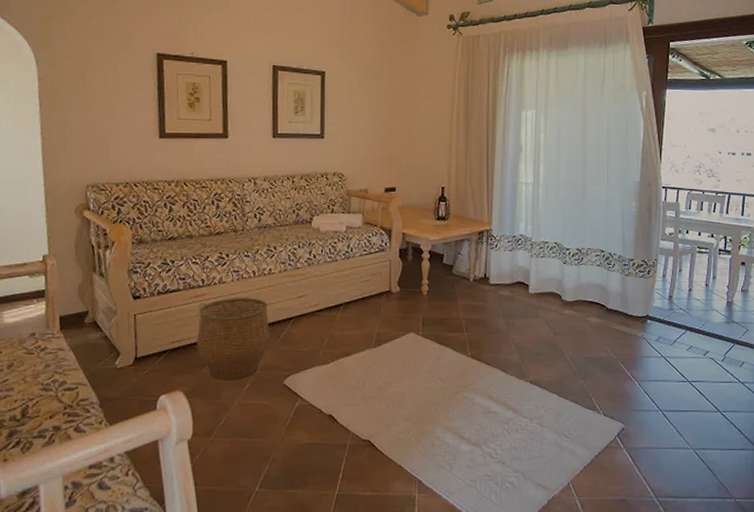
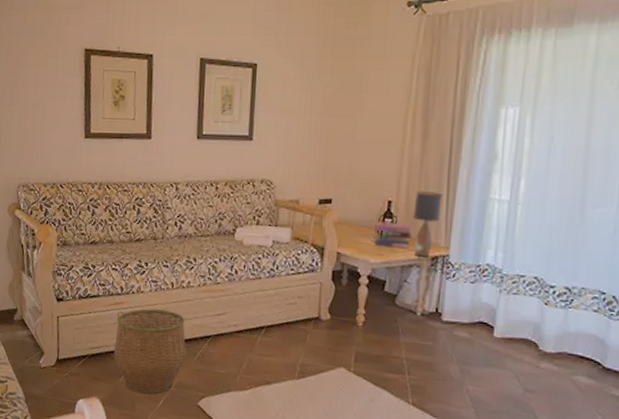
books: none [428,205,462,226] -> present [369,221,412,249]
table lamp: none [462,178,484,232] -> present [413,191,443,257]

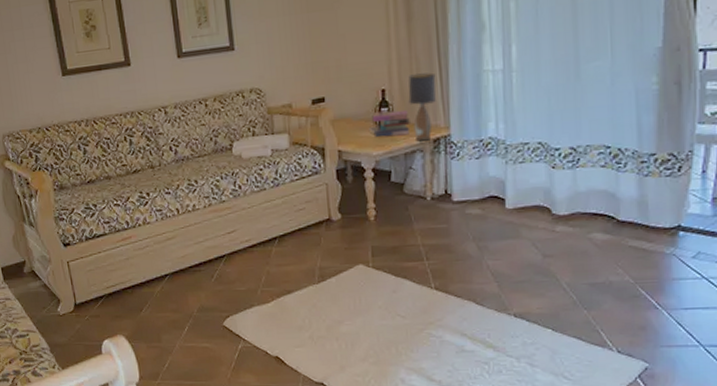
basket: present [114,308,187,395] -> none [127,237,204,324]

